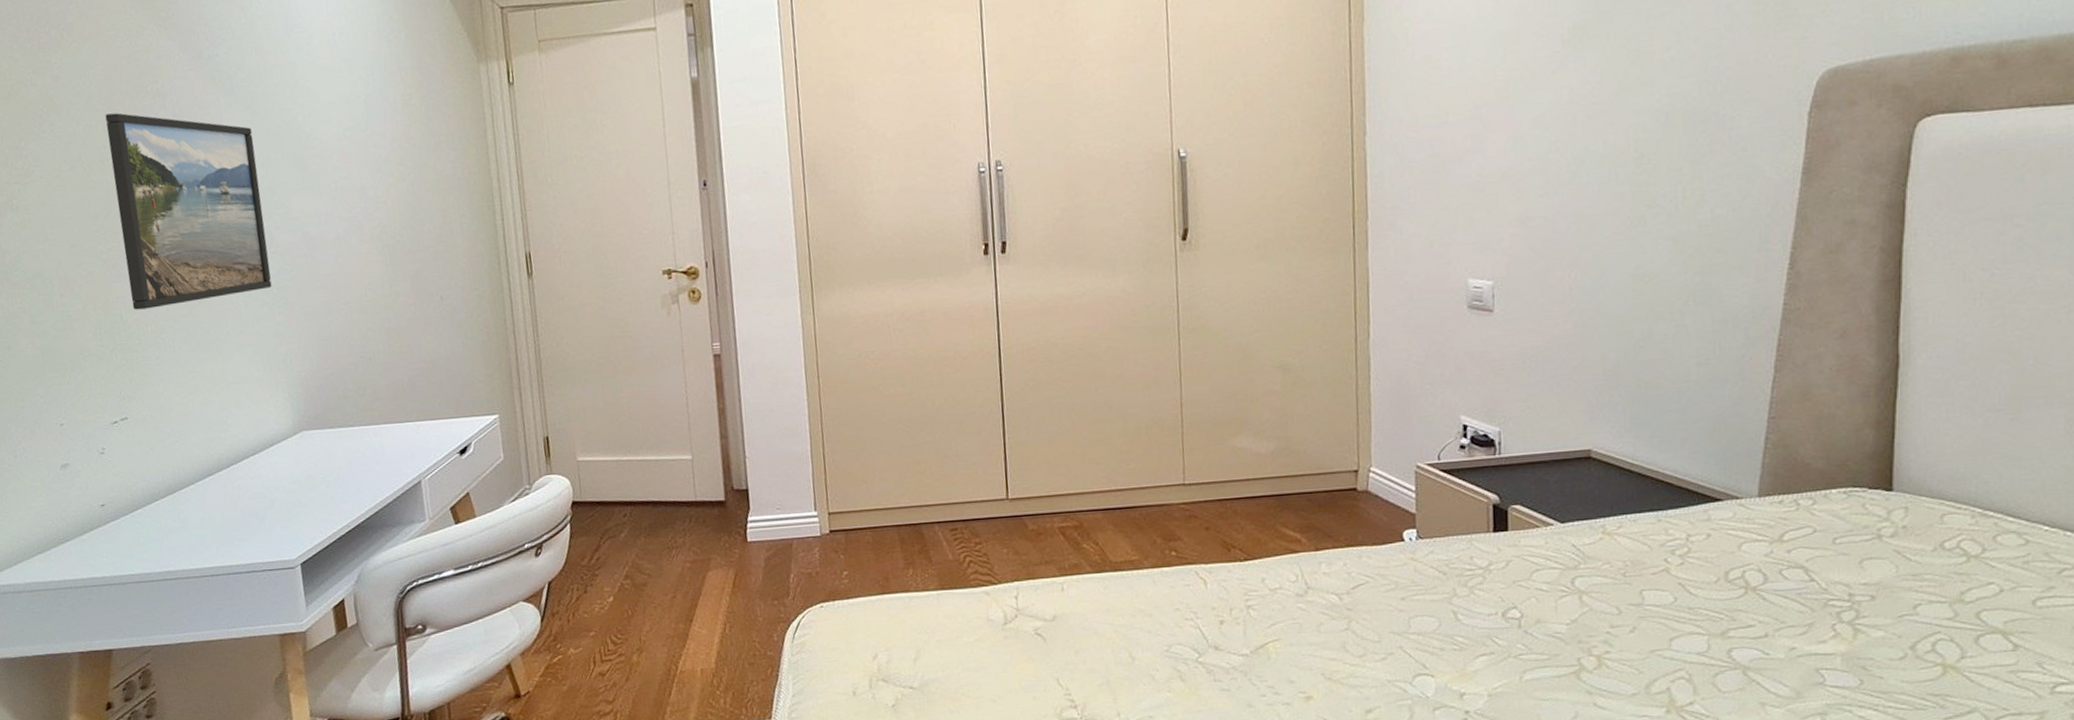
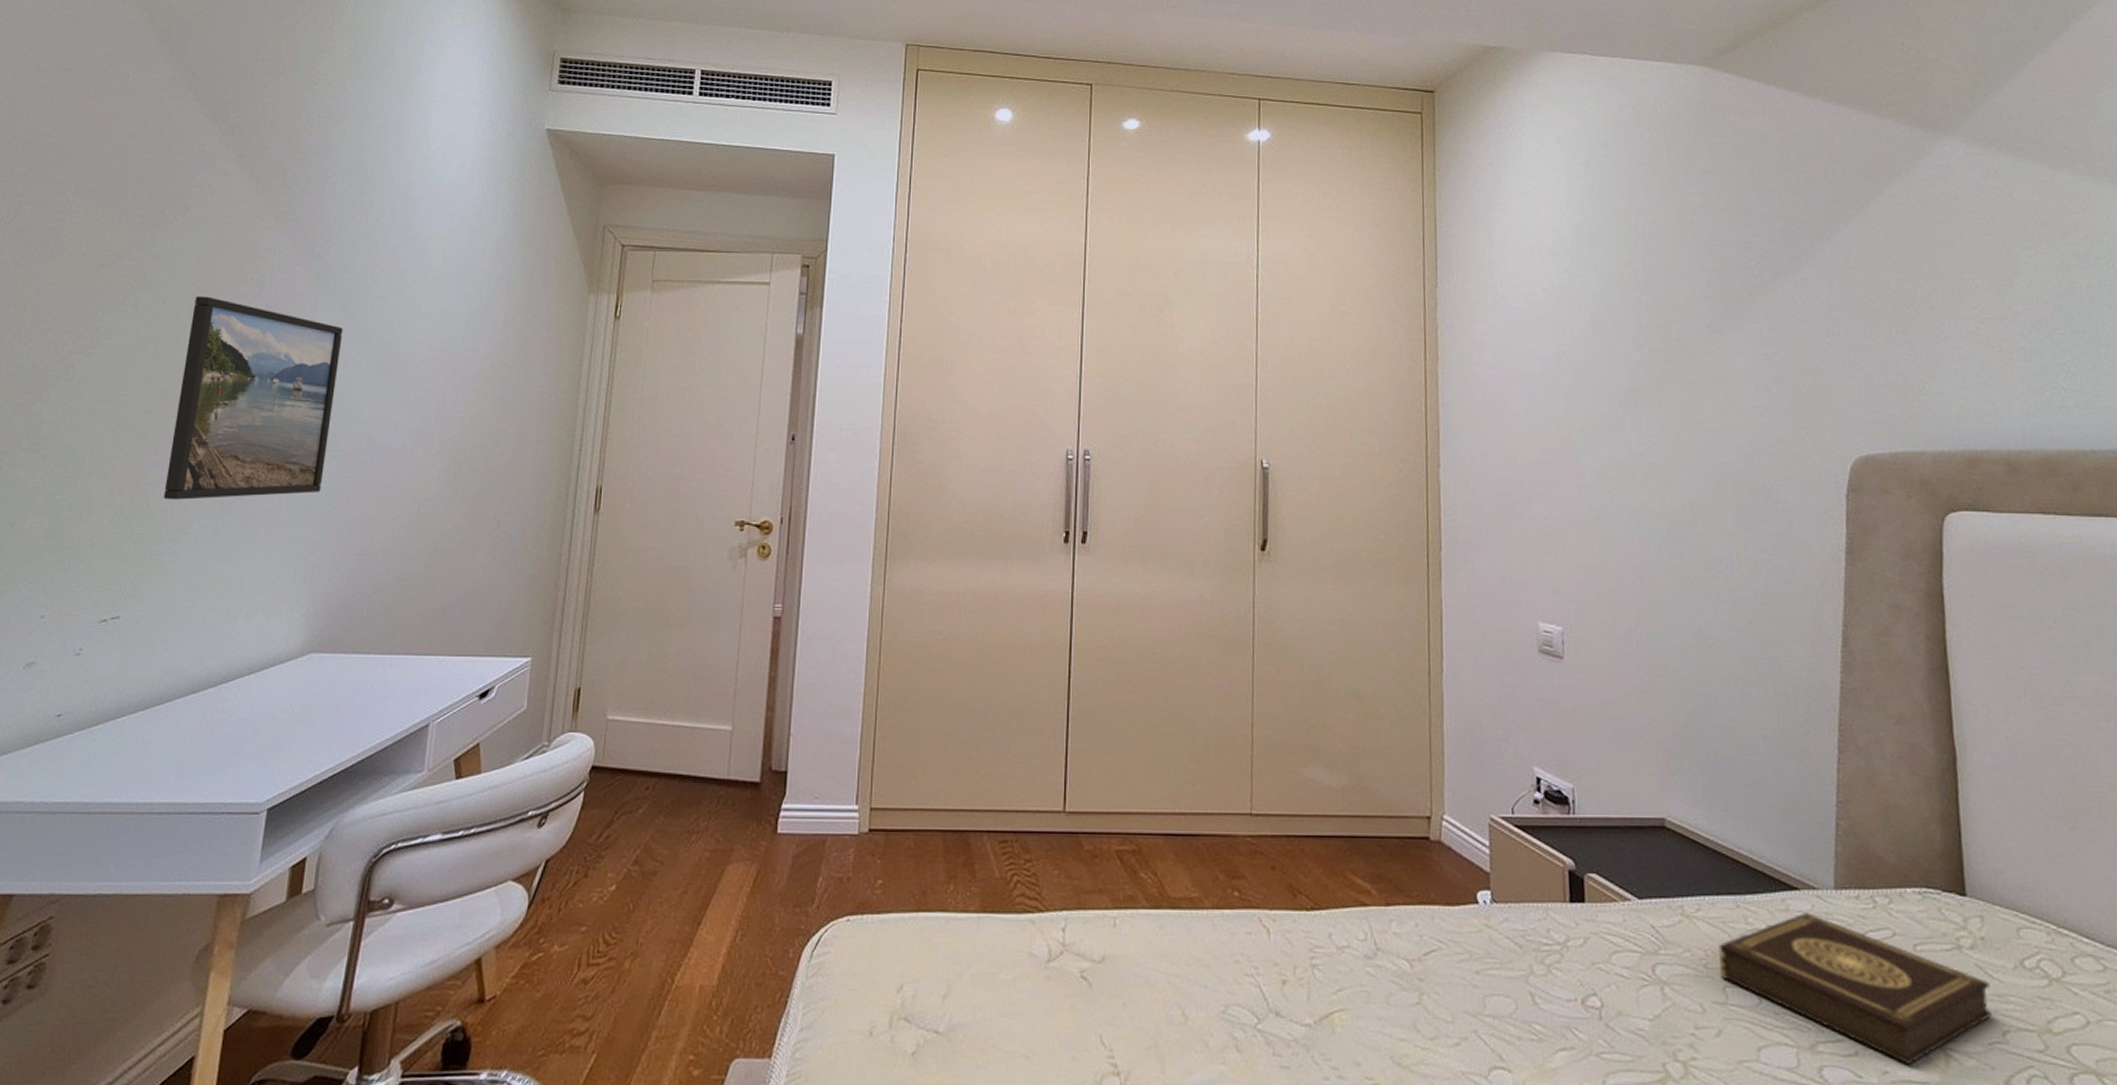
book: none [1638,520,1907,641] -> present [1718,913,1992,1066]

